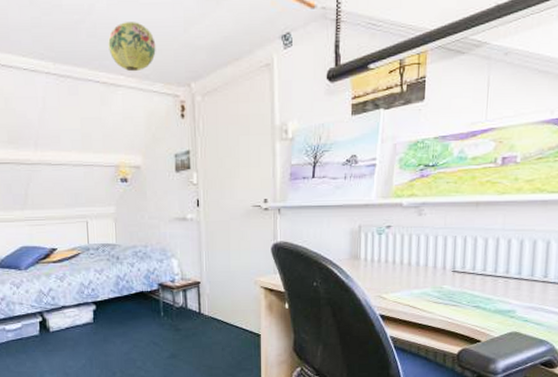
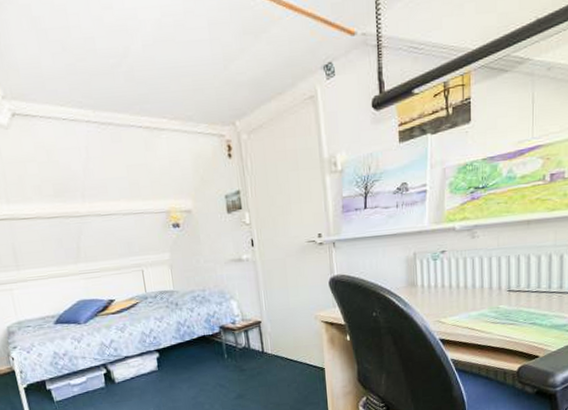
paper lantern: present [108,22,156,72] -> none [147,61,197,114]

